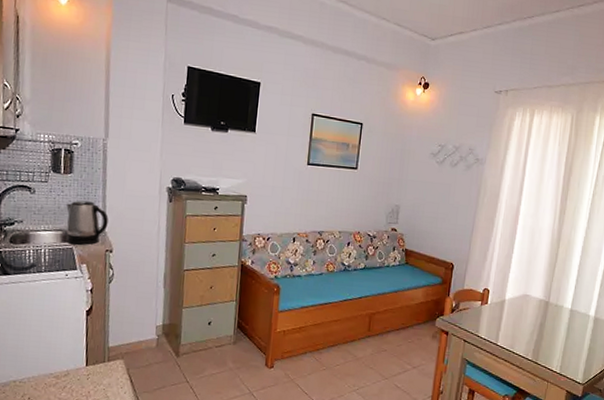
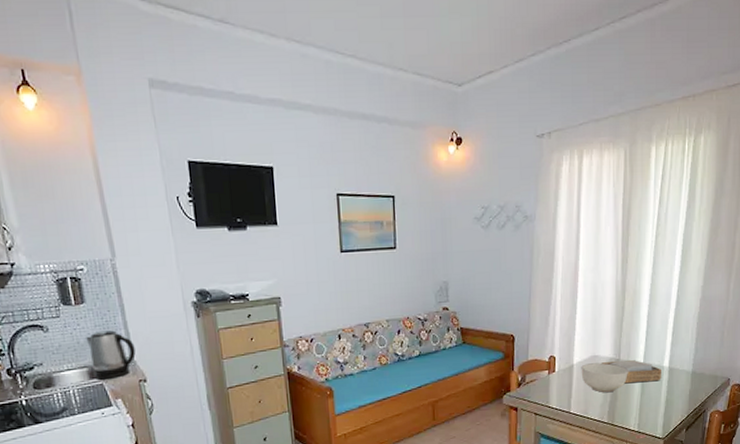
bowl: none [511,301,557,332] -> present [581,362,629,393]
napkin holder: none [531,302,587,329] -> present [601,360,661,384]

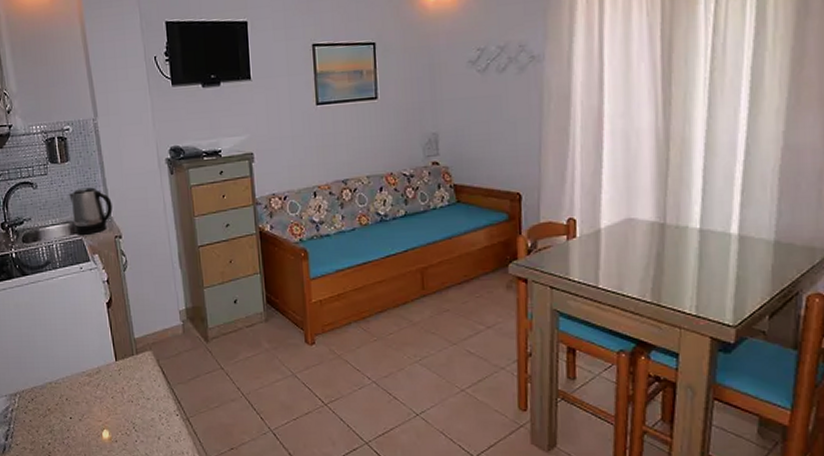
bowl: present [581,362,629,393] -> none [611,227,680,265]
napkin holder: present [601,360,661,384] -> none [639,224,728,254]

